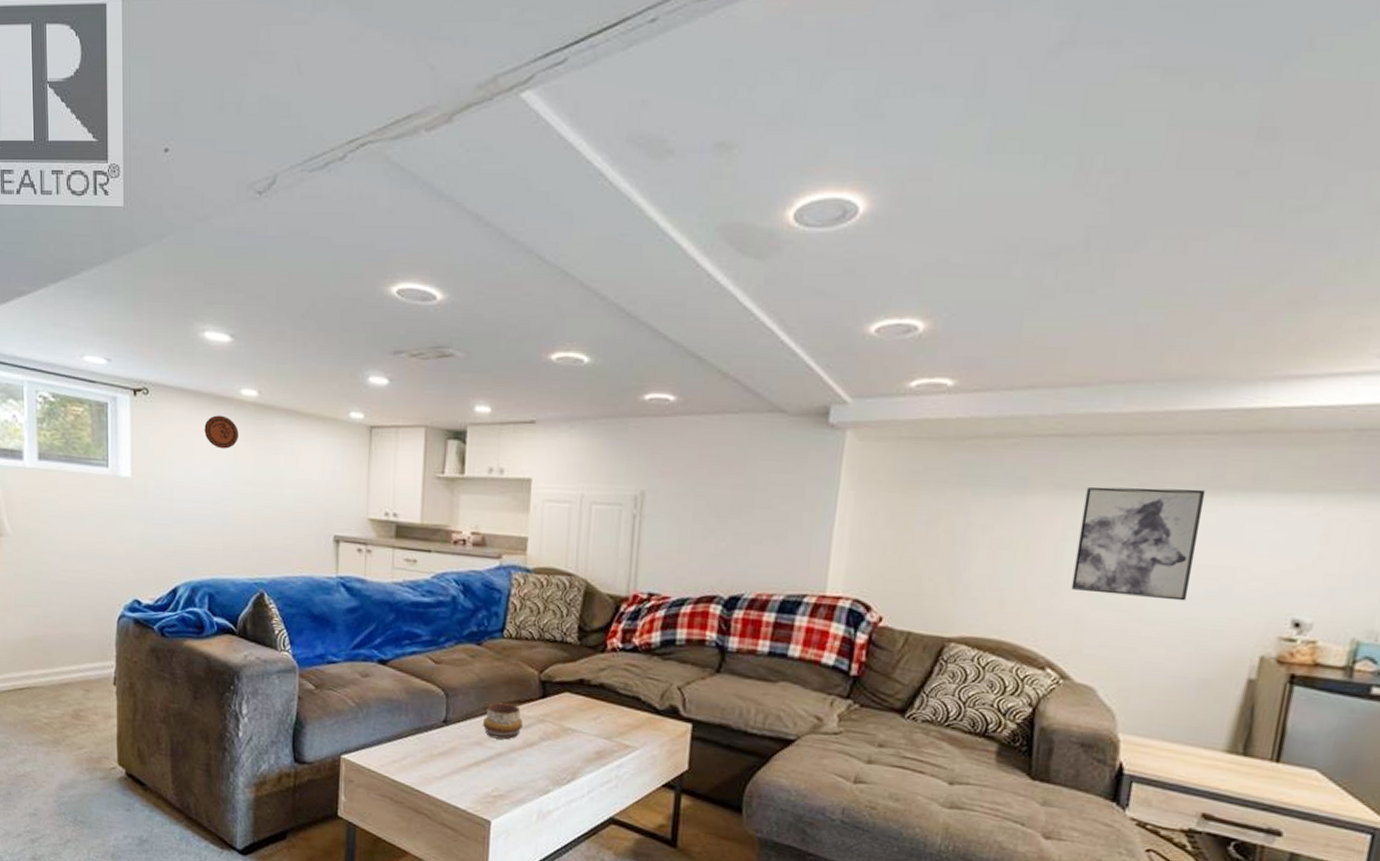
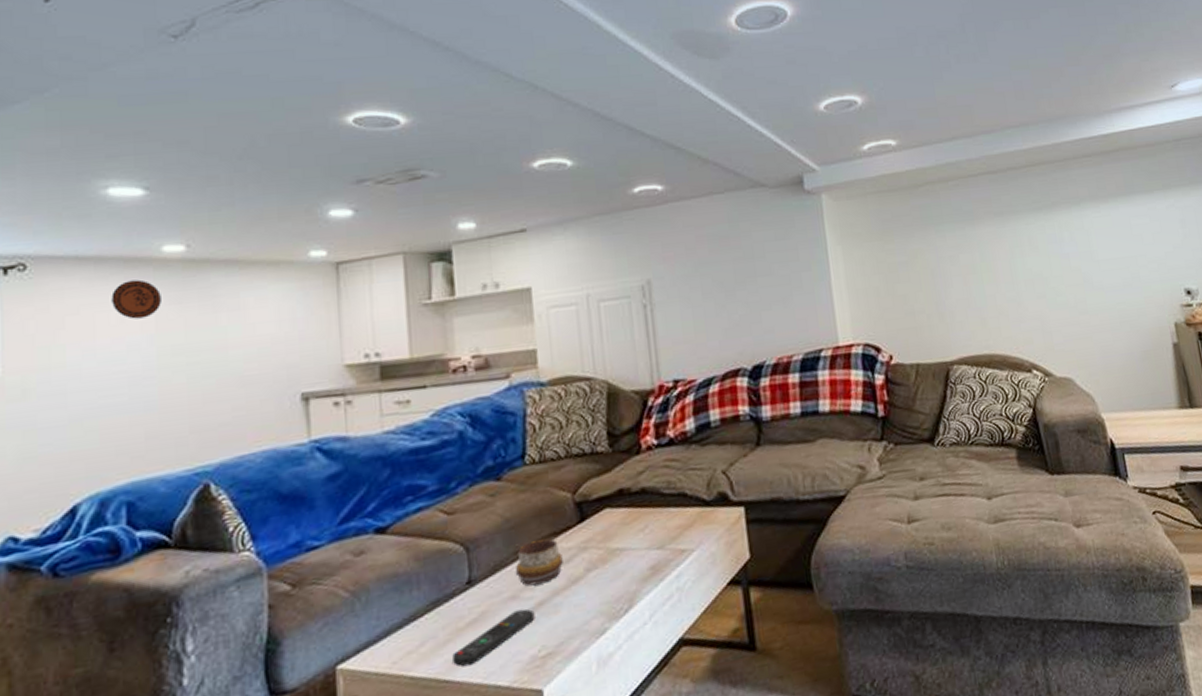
remote control: none [425,754,493,786] -> present [452,608,535,667]
wall art: present [1071,487,1206,601] -> none [1017,199,1112,298]

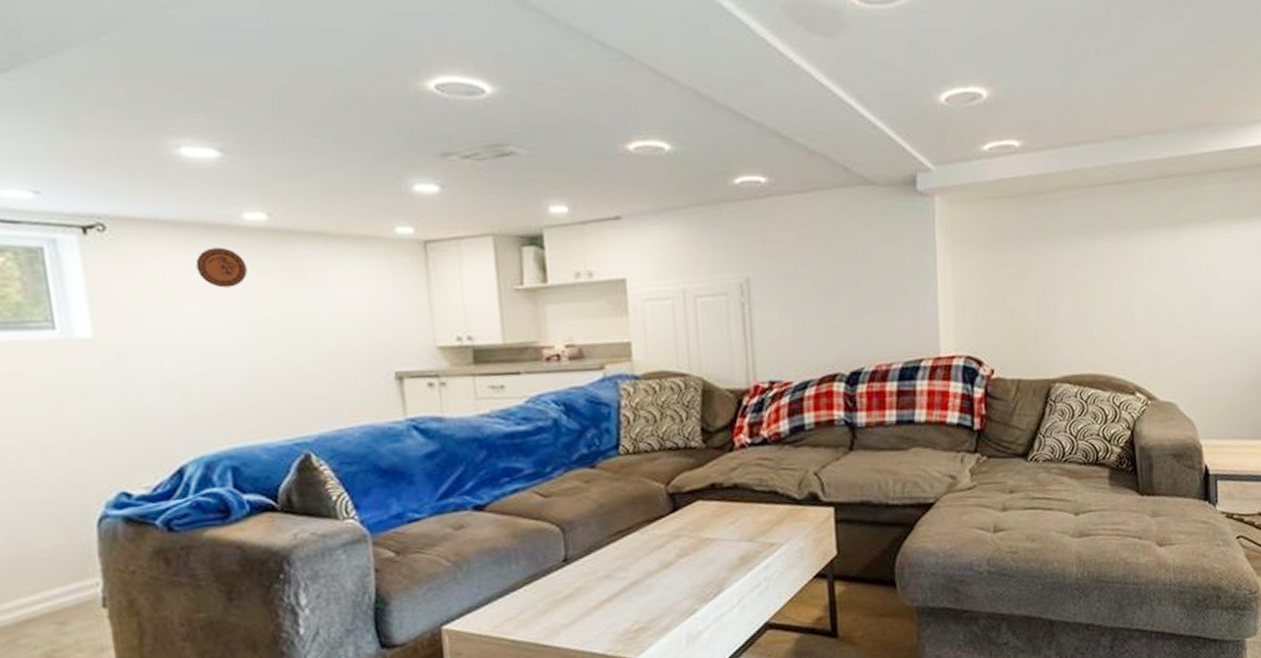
remote control: present [452,608,535,667] -> none [550,587,629,634]
decorative bowl: present [515,538,563,586] -> none [609,525,656,567]

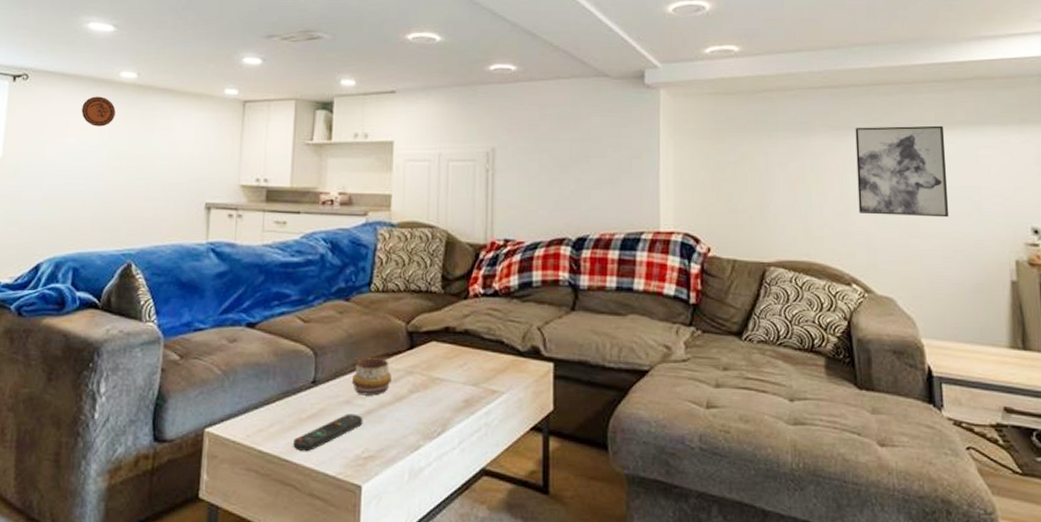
remote control: none [550,587,629,634] -> present [293,413,363,452]
decorative bowl: none [609,525,656,567] -> present [351,358,392,396]
wall art: none [1141,219,1231,319] -> present [855,125,949,218]

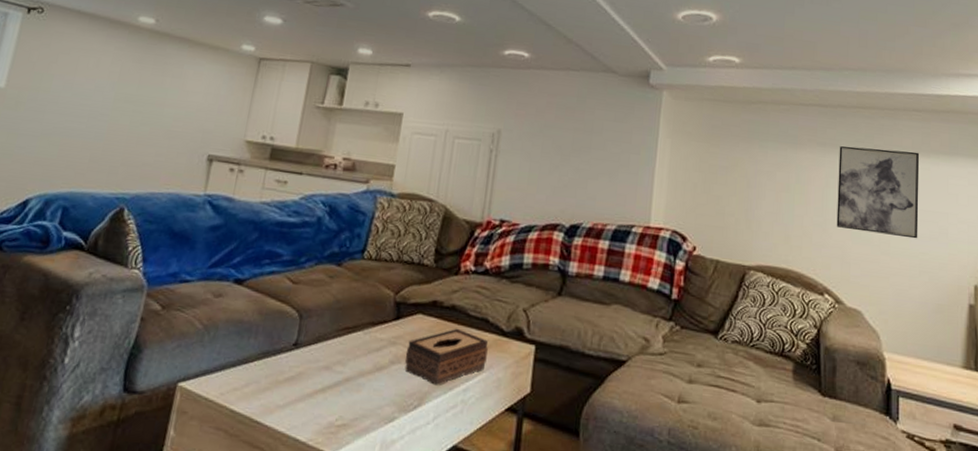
decorative plate: present [81,96,116,127] -> none [93,37,129,68]
remote control: present [293,413,363,452] -> none [266,379,341,415]
decorative bowl: present [351,358,392,396] -> none [333,325,375,364]
tissue box: none [423,352,506,410] -> present [404,328,489,386]

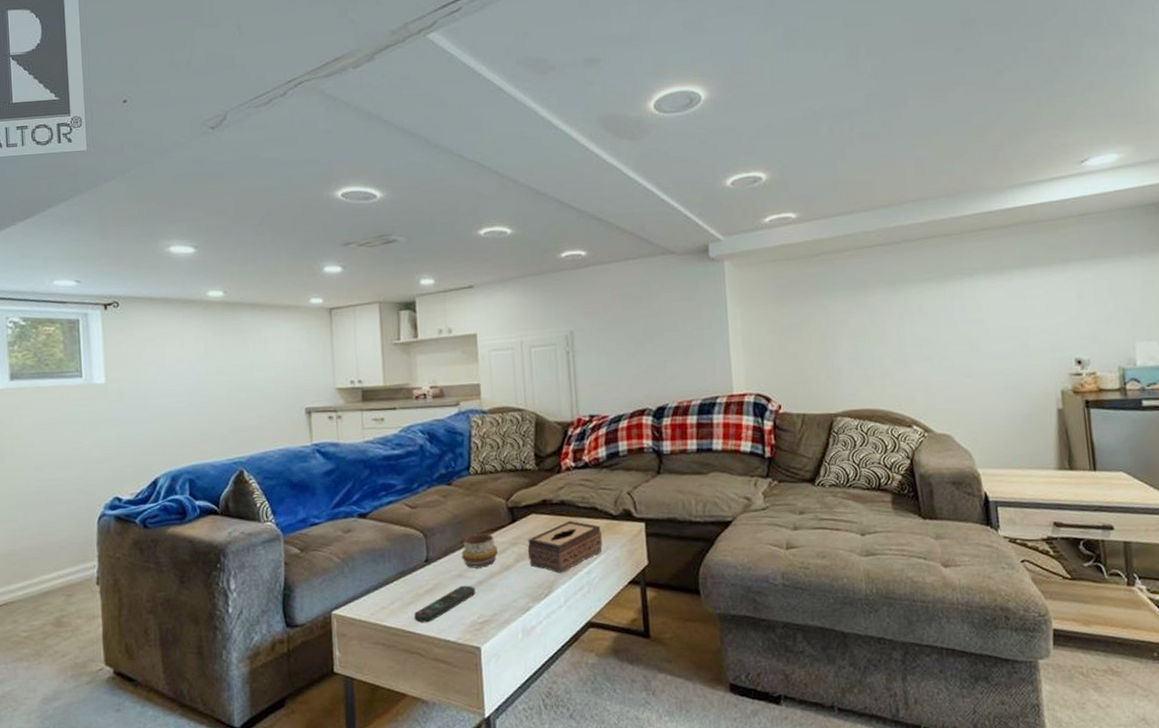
remote control: none [266,379,341,415] -> present [414,585,476,623]
decorative bowl: none [333,325,375,364] -> present [461,533,498,568]
wall art: present [836,146,920,239] -> none [909,271,1000,360]

